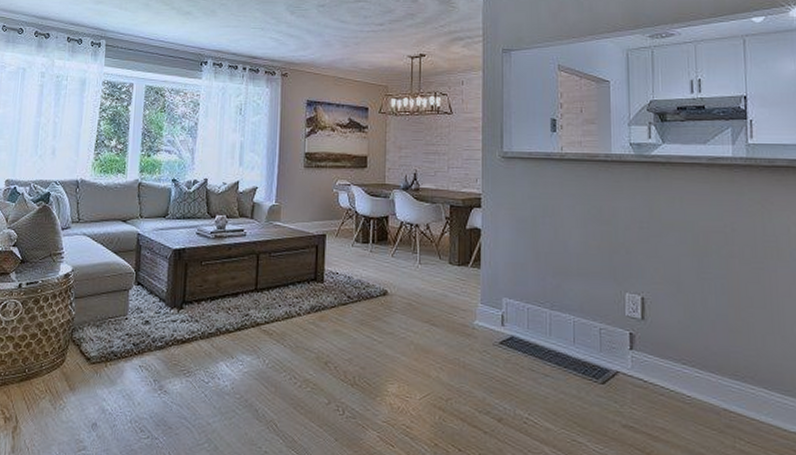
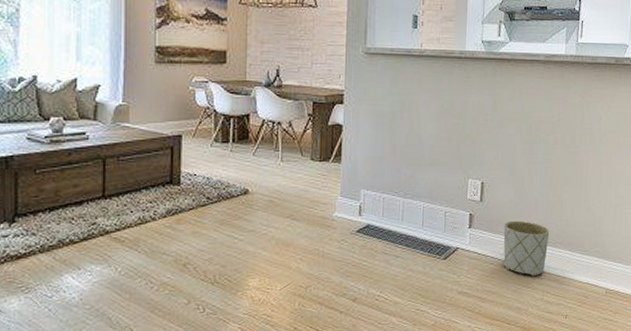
planter: none [674,345,735,417] -> present [503,220,550,277]

